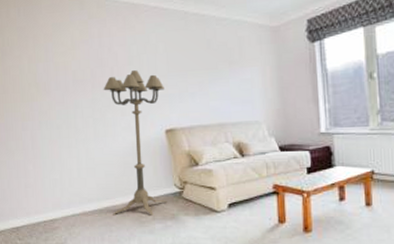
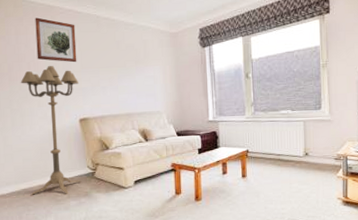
wall art: none [118,17,163,66] -> present [35,17,77,63]

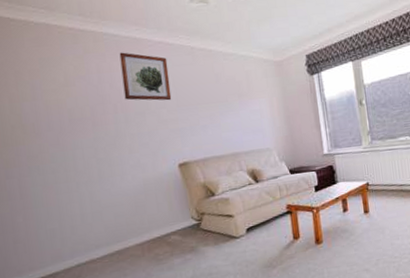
floor lamp: present [20,66,81,196] -> none [106,106,186,258]

